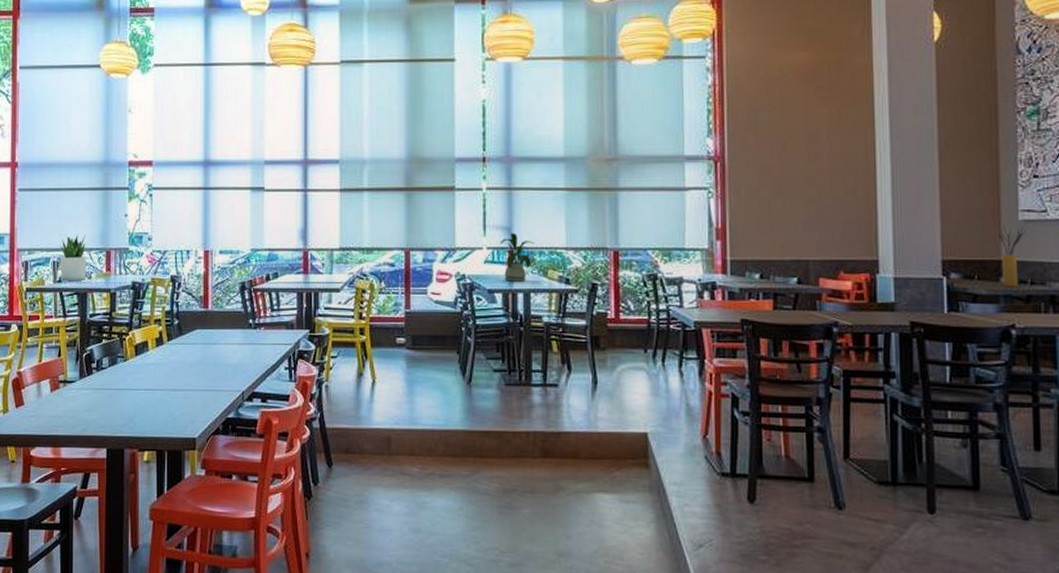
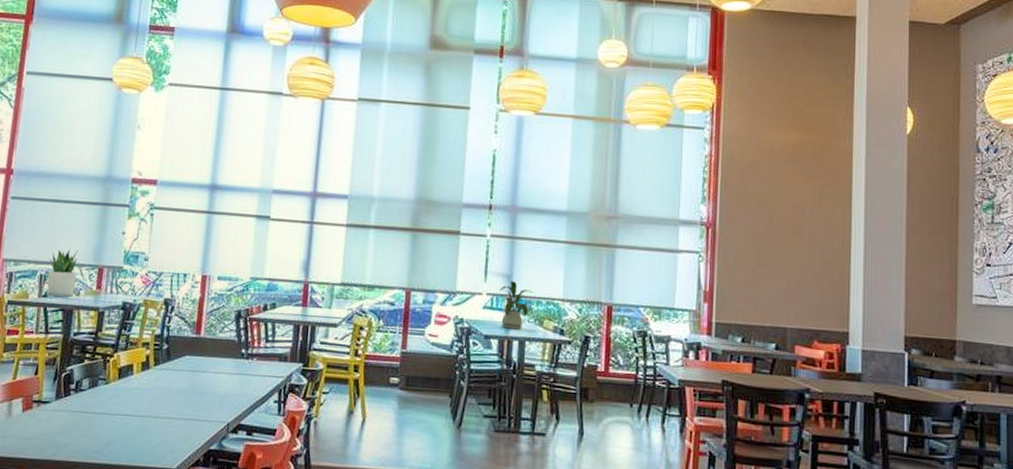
vase: present [998,226,1027,287] -> none [954,308,979,367]

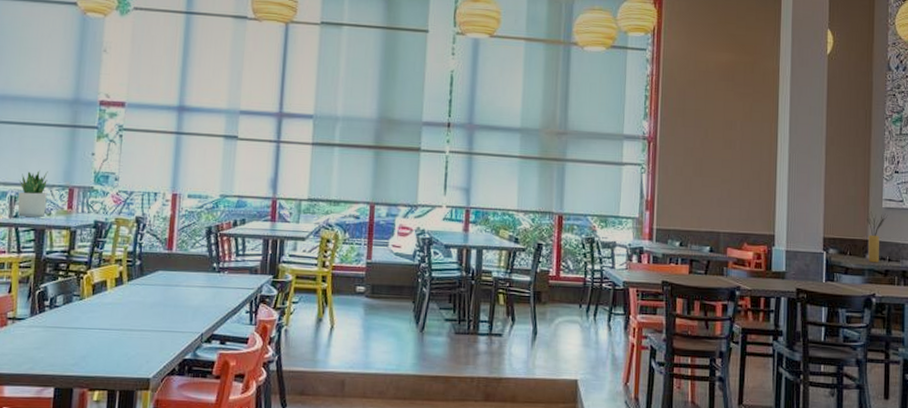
house plant: present [499,281,534,330] -> none [458,194,490,239]
vase: none [954,308,979,367] -> present [867,211,888,263]

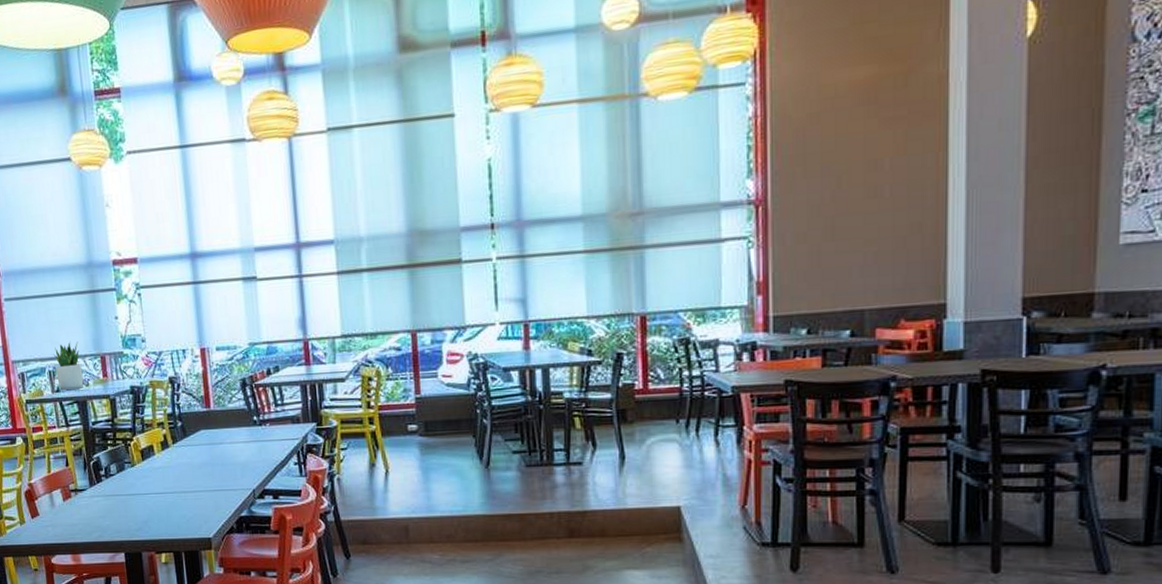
vase: present [867,211,888,263] -> none [1093,252,1129,323]

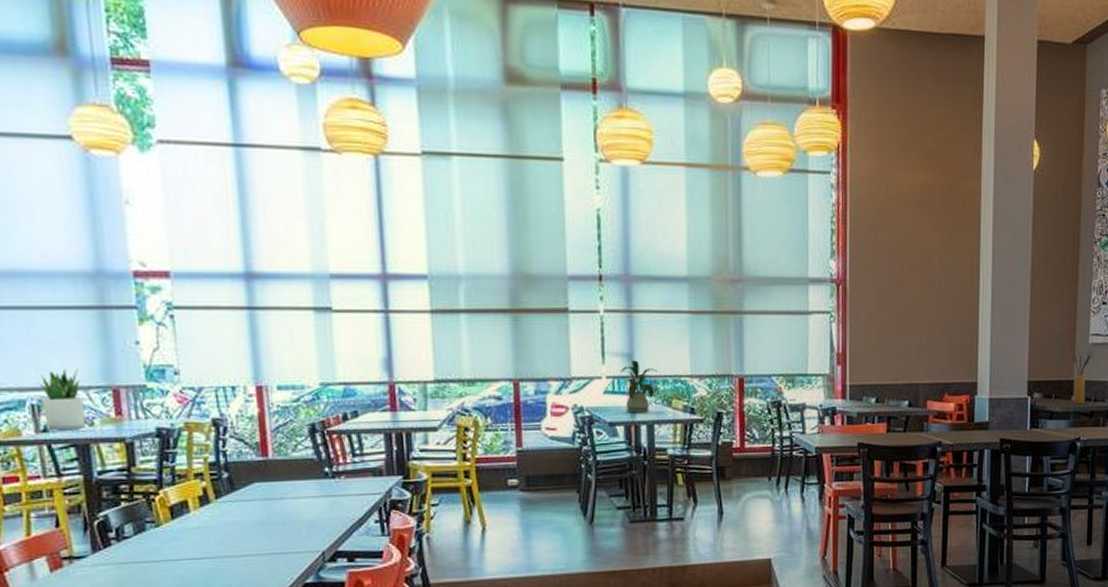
house plant: none [513,304,553,358] -> present [620,360,659,413]
vase: none [1093,252,1129,323] -> present [1073,349,1095,405]

